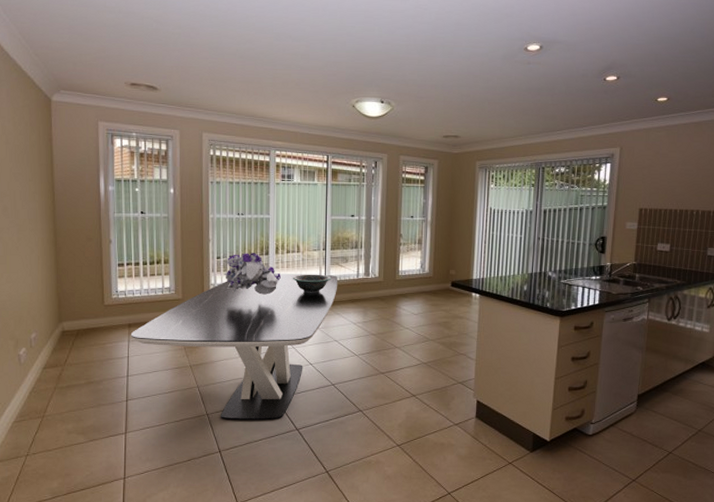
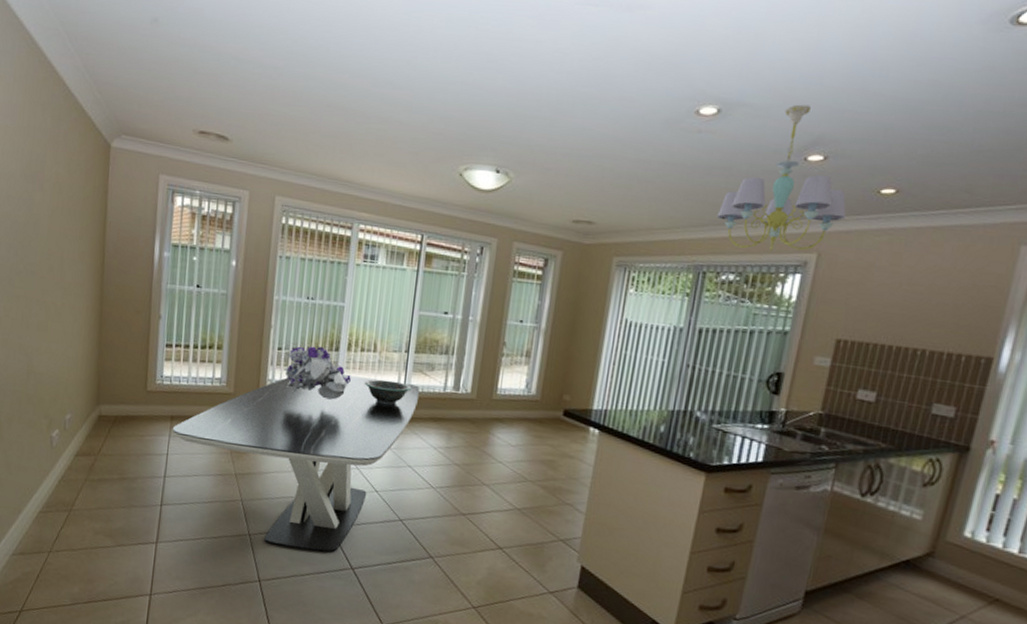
chandelier: none [547,40,636,149] -> present [716,104,846,252]

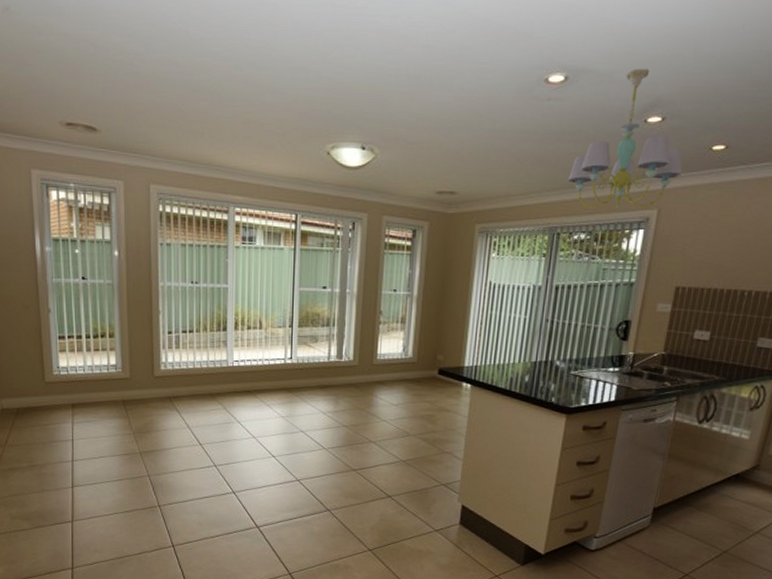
dining table: present [172,375,420,552] -> none [74,353,306,515]
bouquet: present [284,346,352,400] -> none [176,328,241,377]
decorative bowl: present [364,379,412,406] -> none [253,354,298,378]

